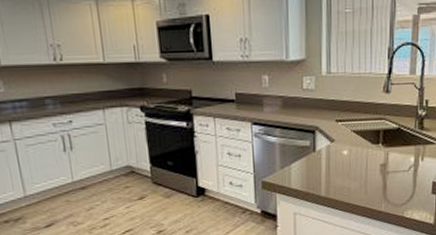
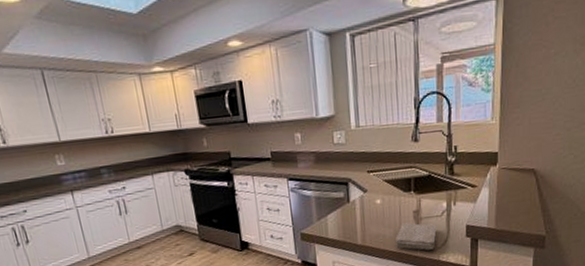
washcloth: none [361,176,402,206] -> present [396,223,436,251]

